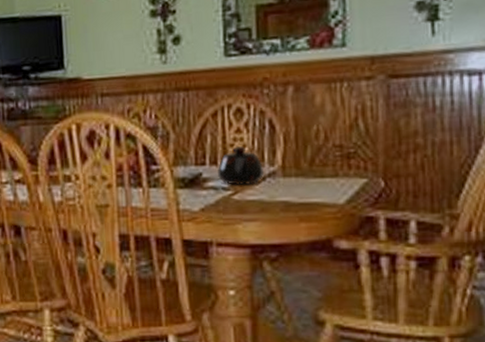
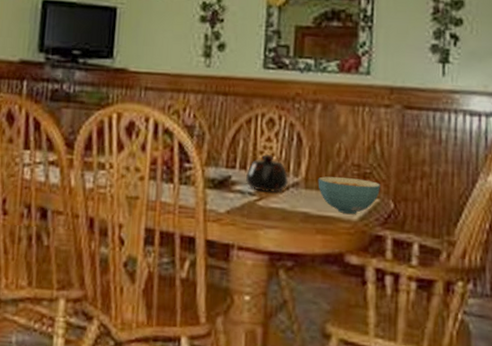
cereal bowl: none [296,160,367,198] -> present [318,176,380,214]

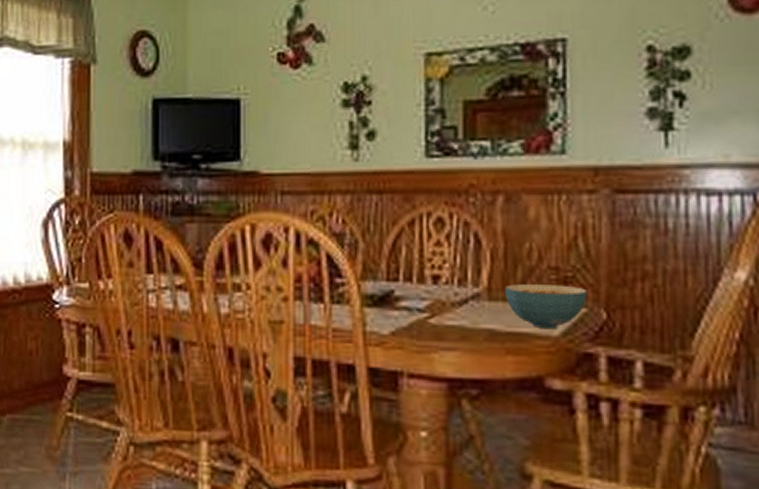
teapot: present [245,153,289,192] -> none [411,260,467,307]

